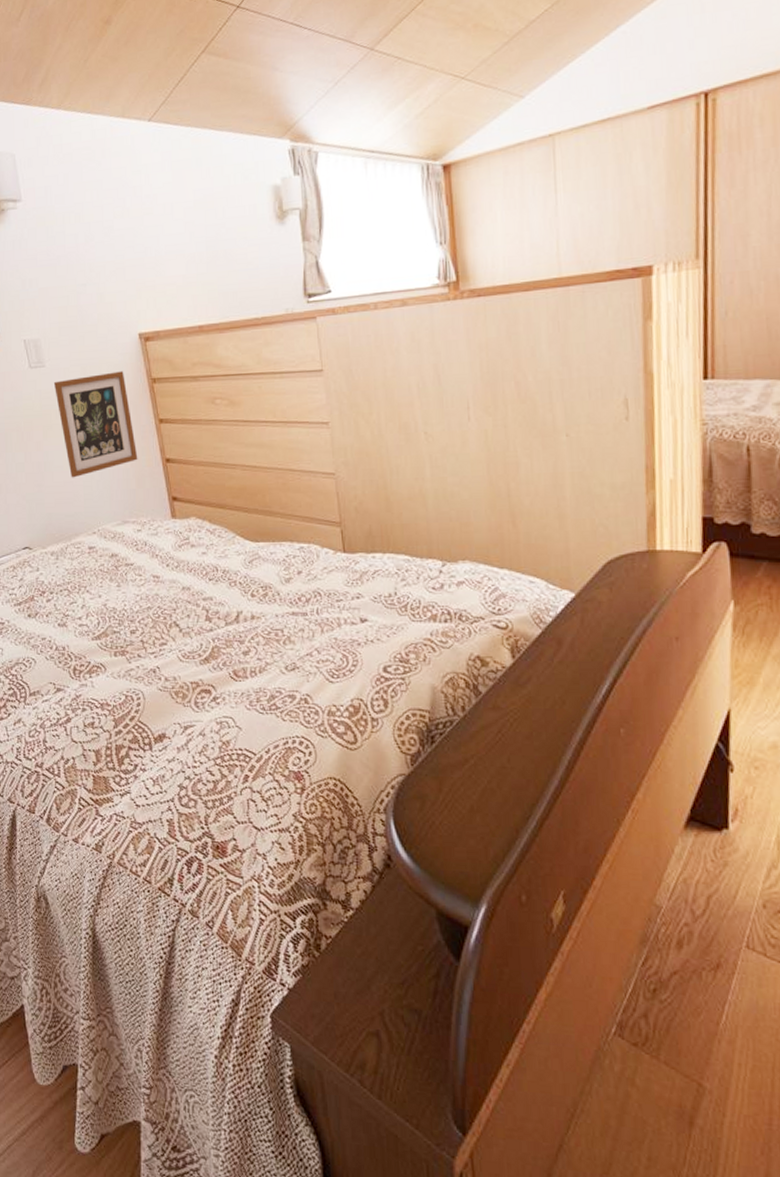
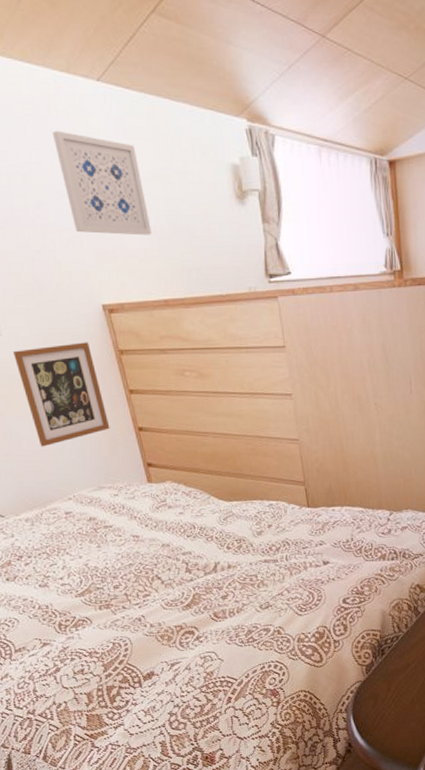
wall art: none [105,170,191,265] -> present [52,130,152,236]

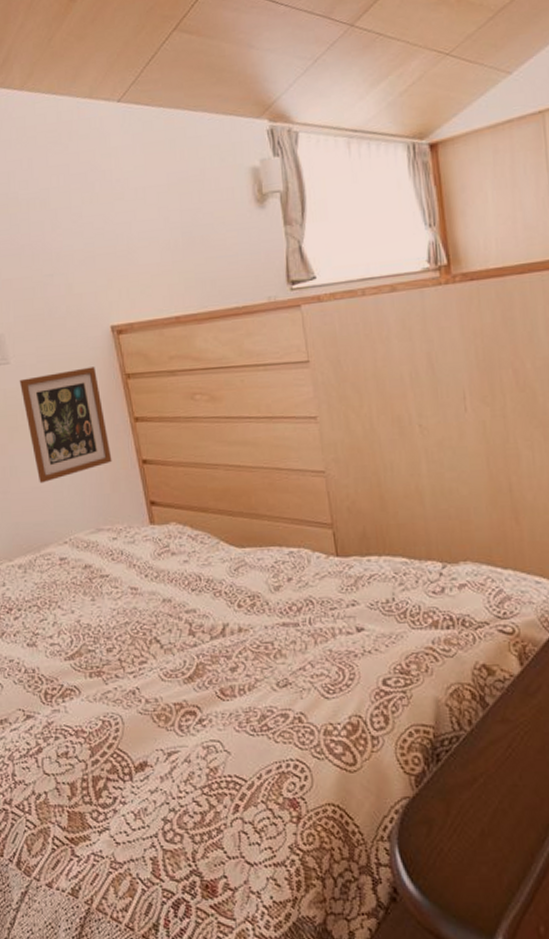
wall art: present [52,130,152,236] -> none [72,154,165,253]

